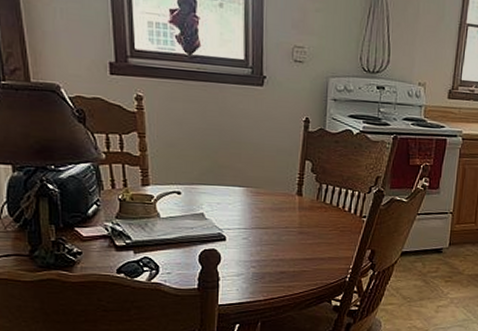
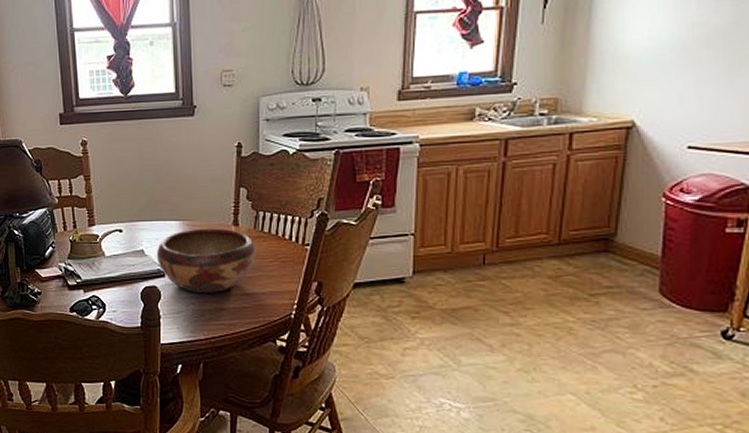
decorative bowl: none [217,195,317,258] -> present [156,228,256,293]

